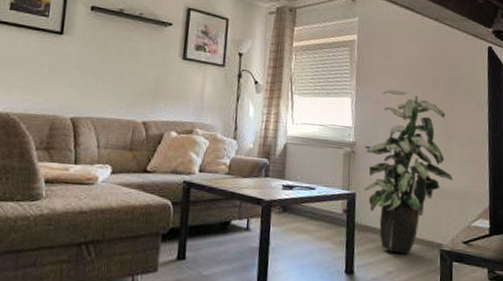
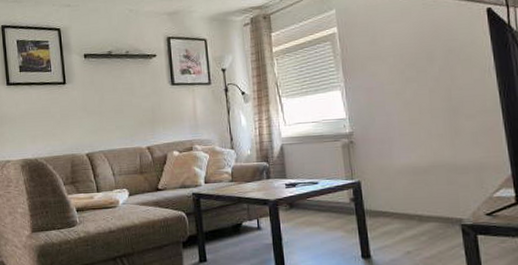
indoor plant: present [363,89,453,255] -> none [363,72,465,234]

